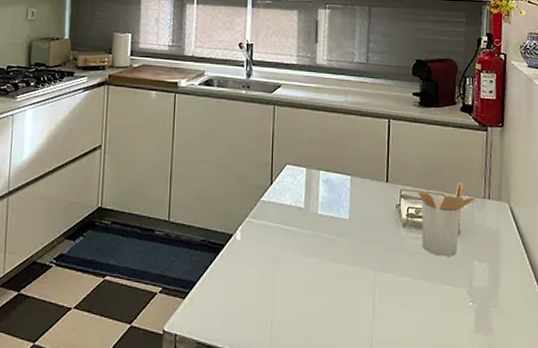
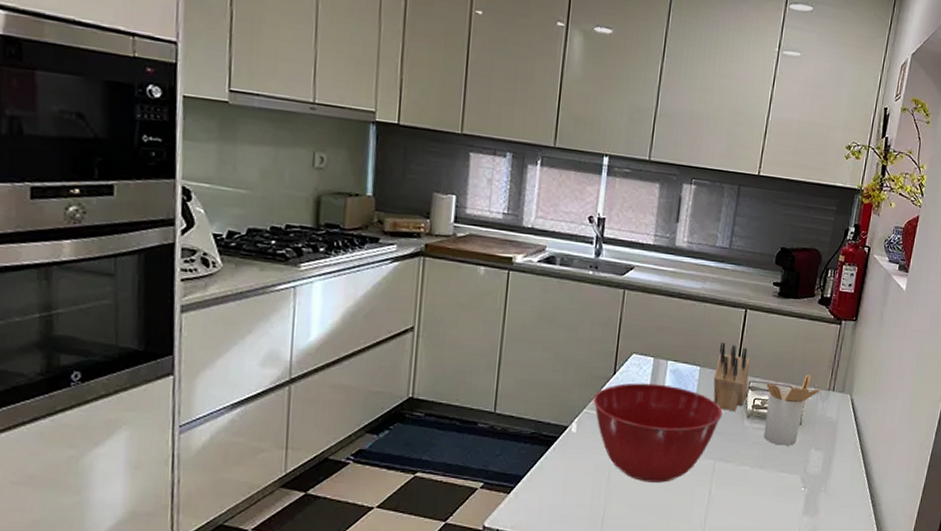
mixing bowl: none [254,192,377,293] -> present [593,382,723,483]
knife block: none [365,151,401,221] -> present [713,342,750,412]

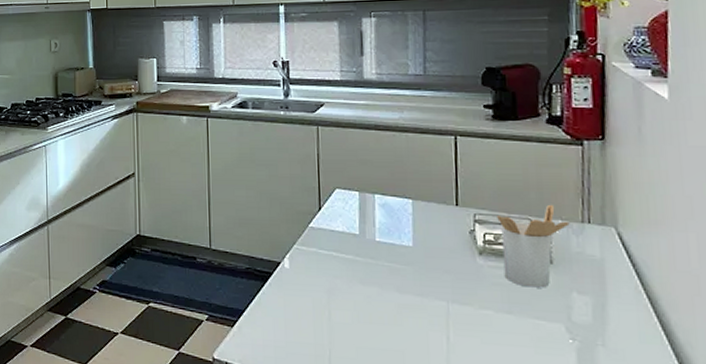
mixing bowl: present [593,382,723,483] -> none [302,218,448,324]
knife block: present [713,342,750,412] -> none [429,172,475,248]

